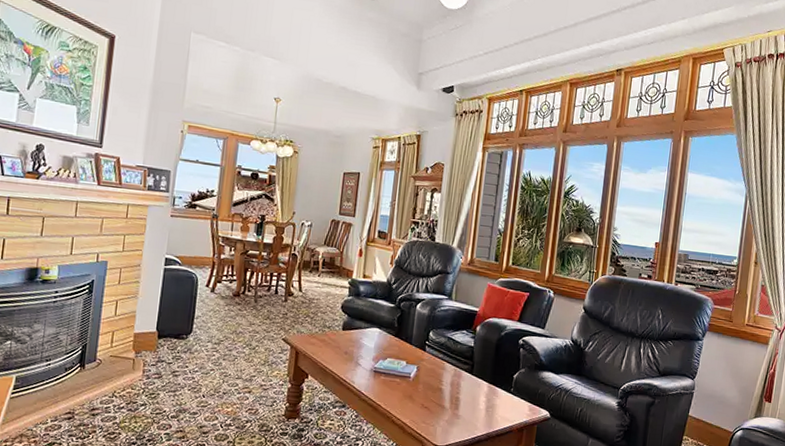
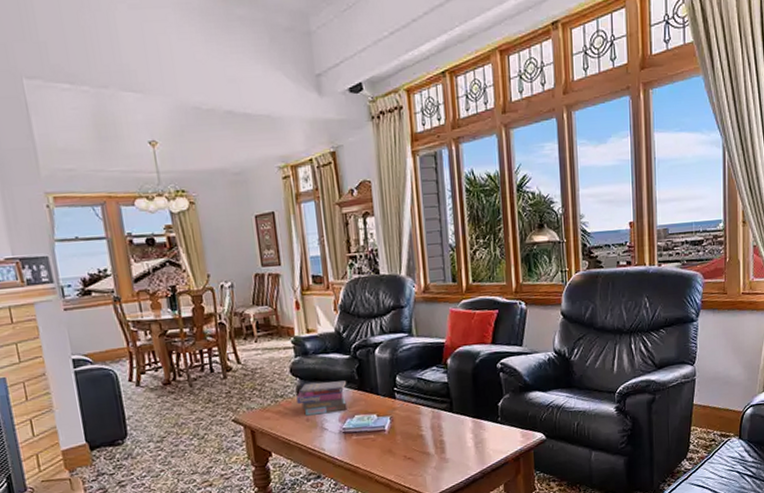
books: none [341,321,386,352] -> present [296,380,347,416]

